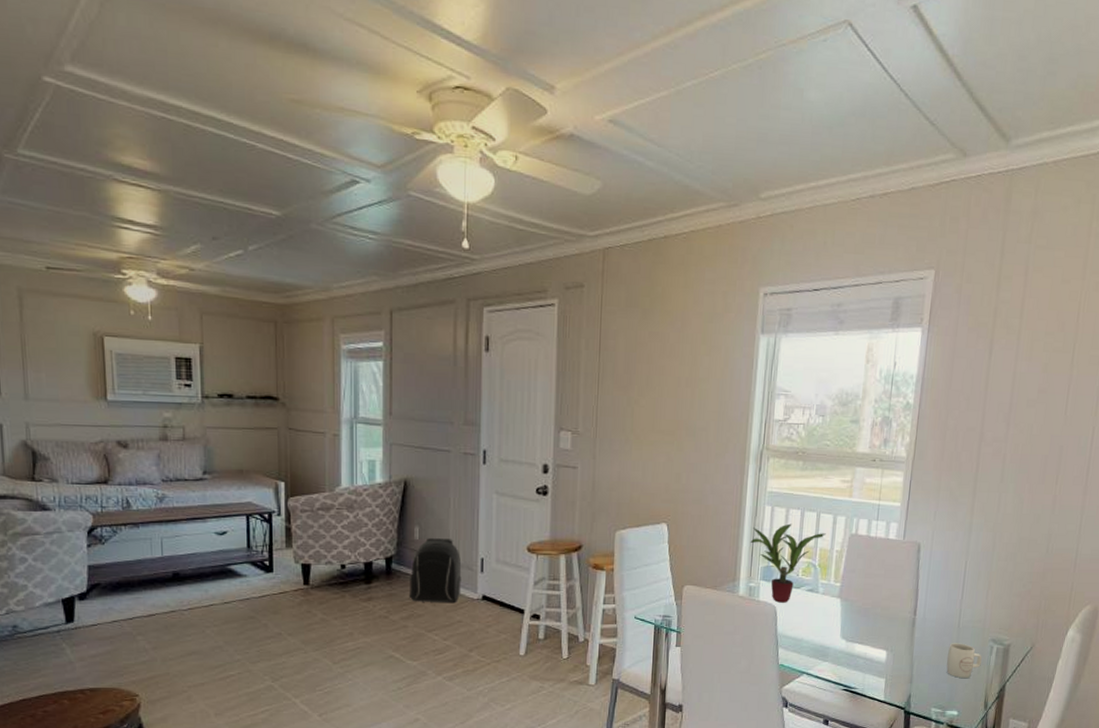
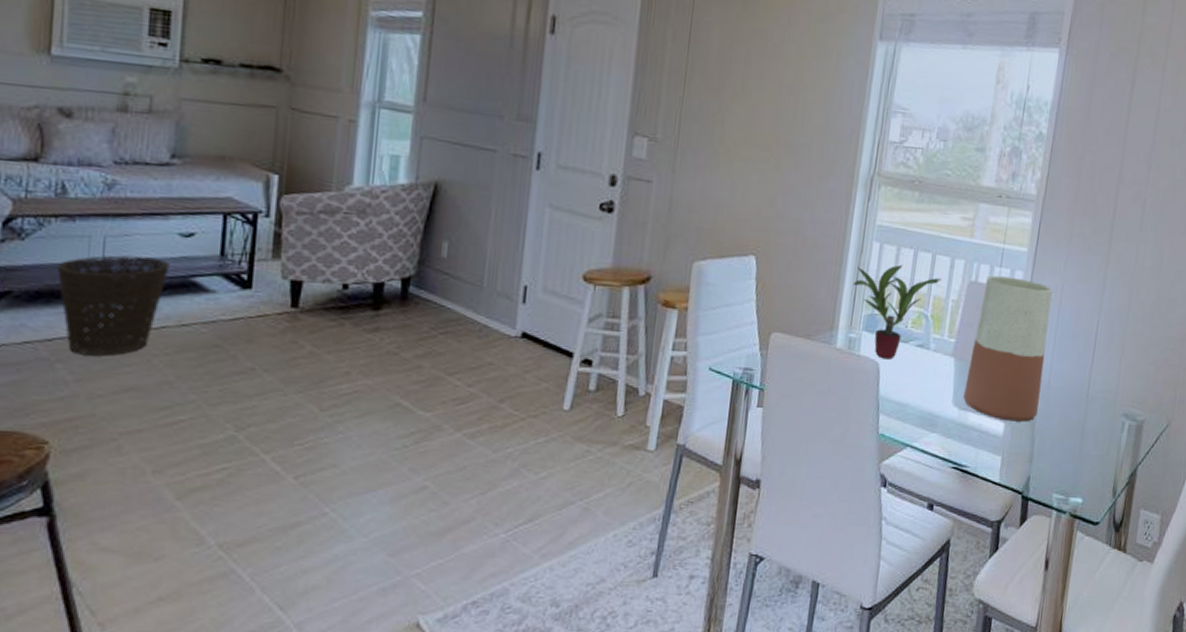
basket: none [129,552,211,629] -> present [56,255,170,357]
backpack: present [409,538,462,602] -> none [427,257,498,339]
vase: none [850,528,925,650] -> present [963,275,1053,422]
mug: present [946,643,982,679] -> none [1071,416,1112,460]

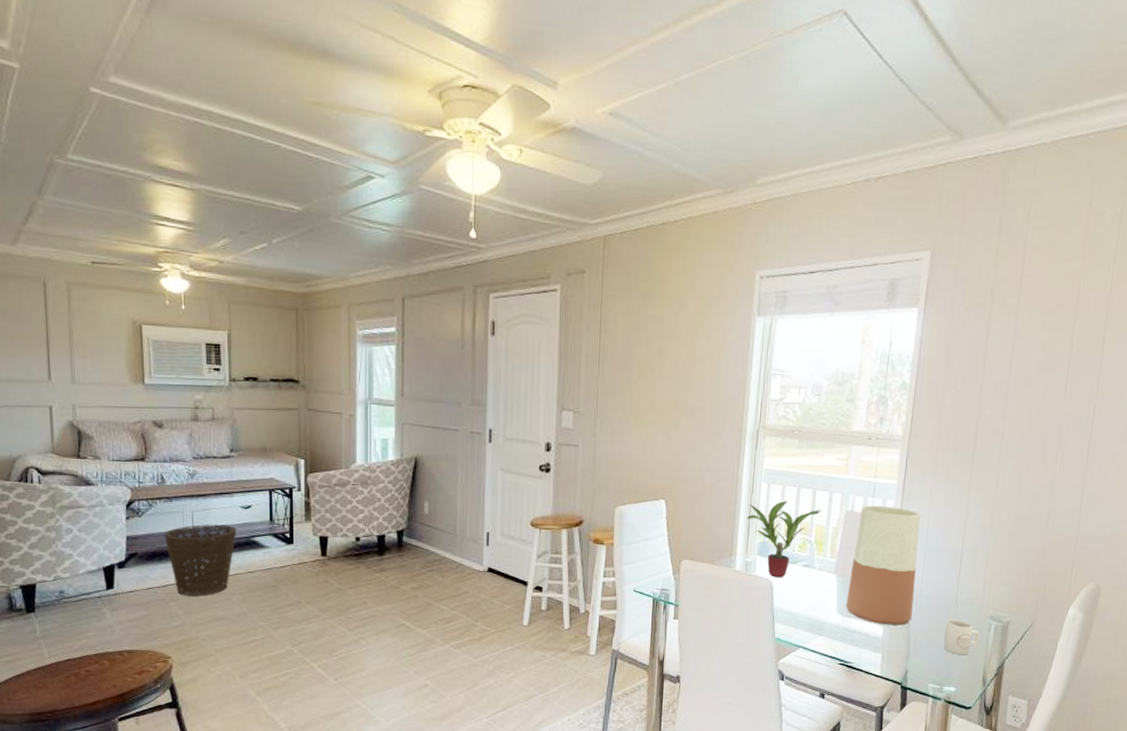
mug: none [1071,416,1112,460] -> present [943,619,980,655]

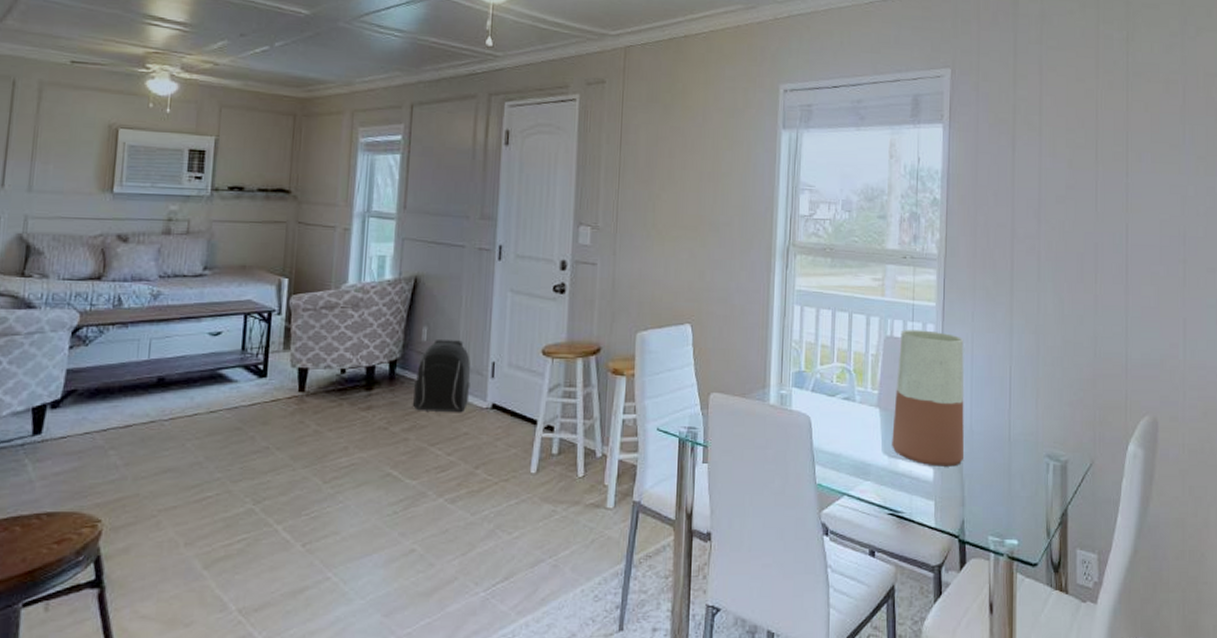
basket: present [163,524,237,596] -> none [112,354,202,442]
backpack: none [419,513,468,574] -> present [412,340,470,412]
potted plant: present [746,500,822,579] -> none [779,324,860,414]
mug: present [943,619,980,655] -> none [1001,459,1038,501]

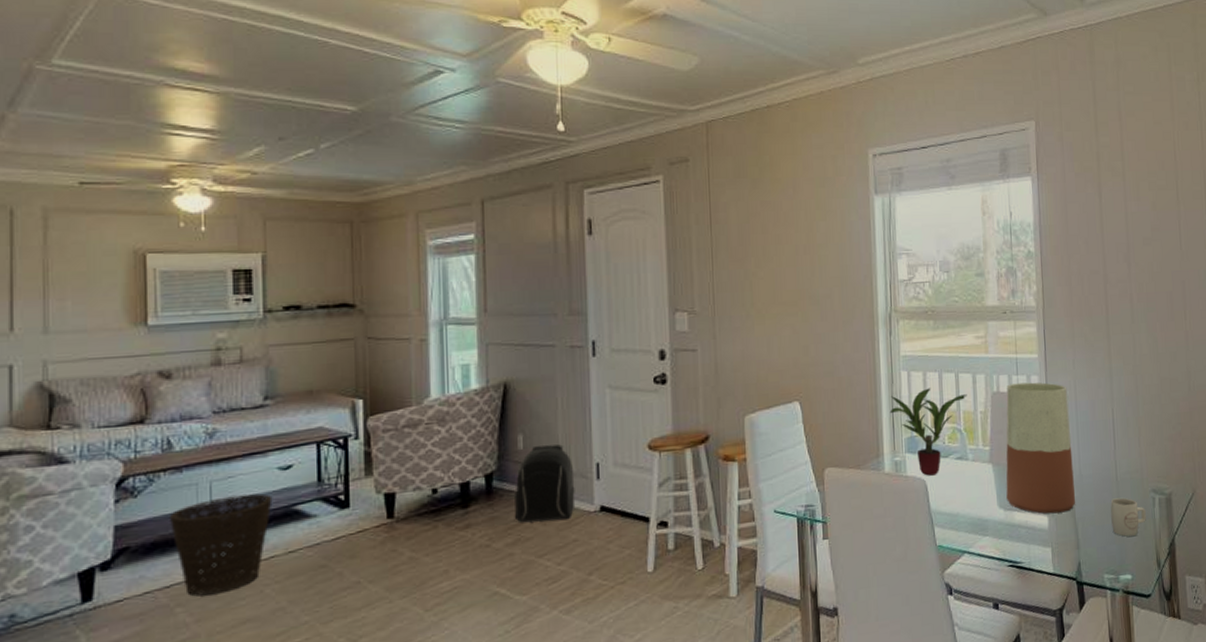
basket: none [112,354,202,442] -> present [168,493,273,597]
potted plant: none [779,324,860,414] -> present [889,387,967,477]
mug: none [1001,459,1038,501] -> present [1110,497,1146,537]

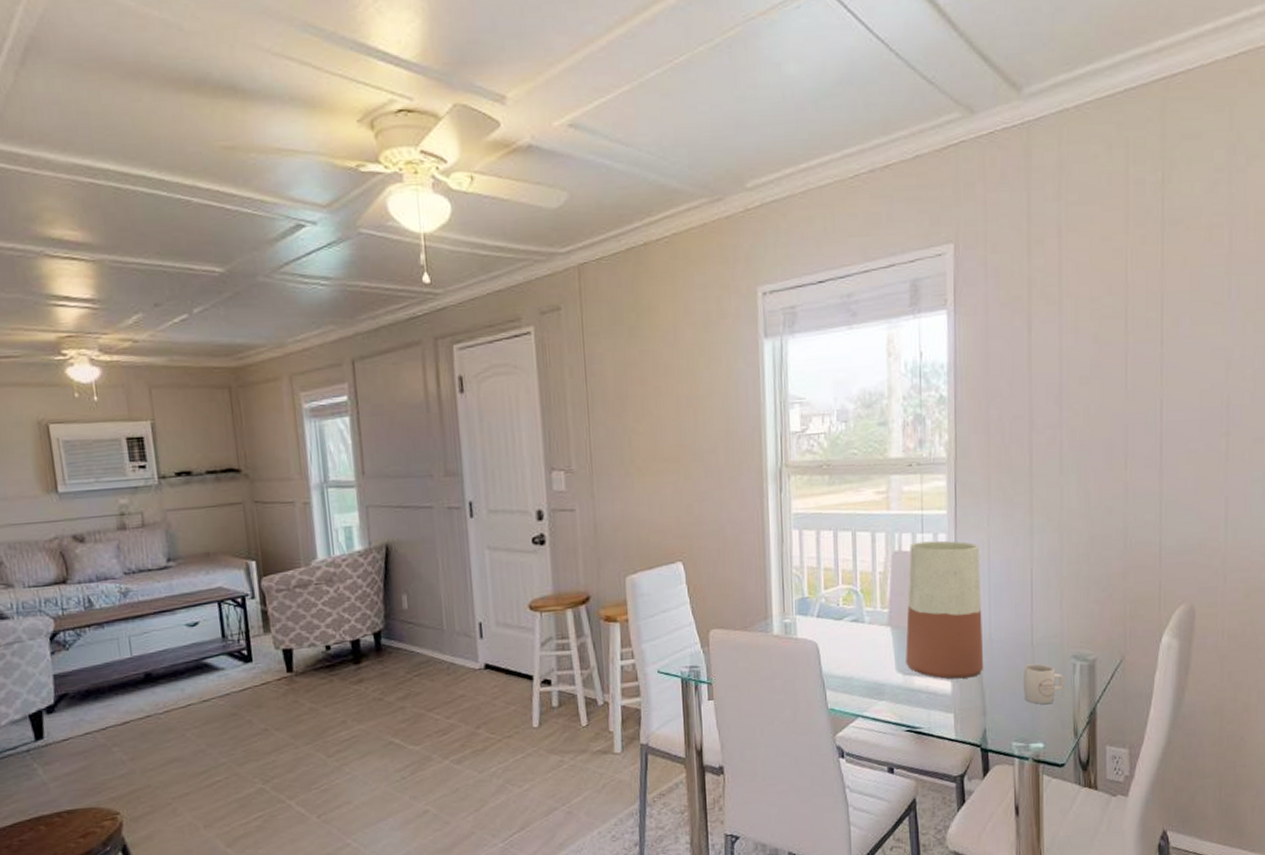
basket: present [168,493,273,597] -> none [97,648,185,738]
backpack: present [514,444,575,523] -> none [402,604,460,679]
potted plant: present [889,387,967,477] -> none [779,547,865,640]

